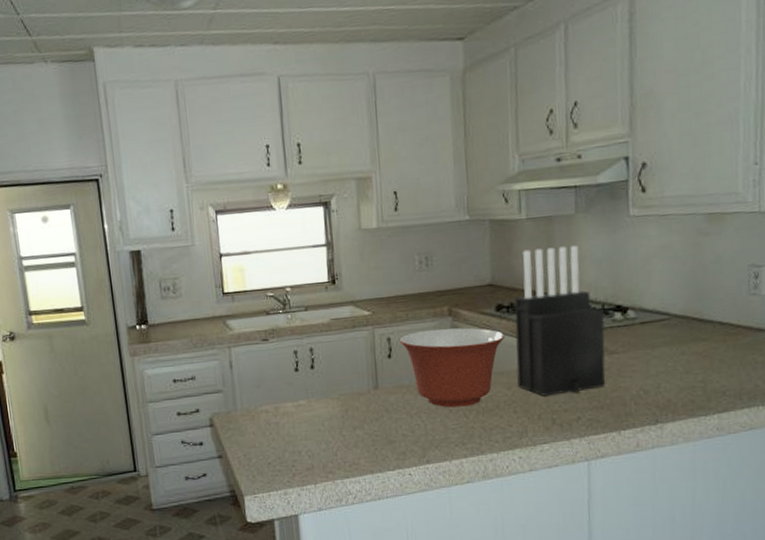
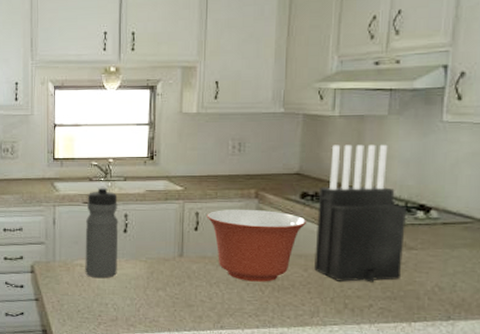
water bottle: none [266,319,308,424] -> present [85,186,119,279]

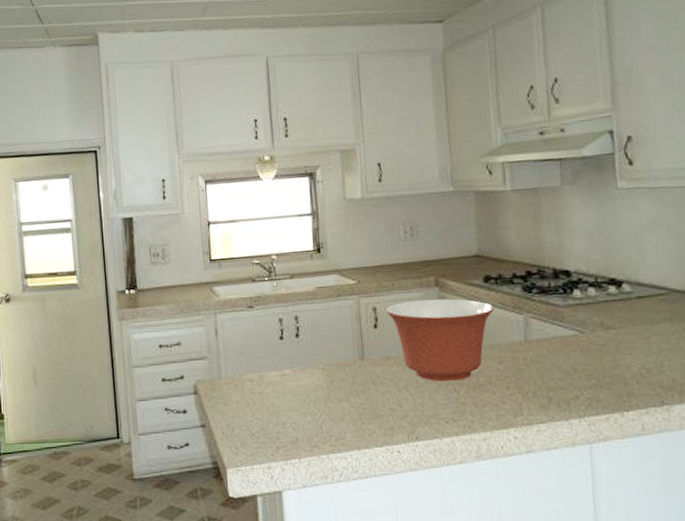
water bottle: present [85,186,119,279] -> none [251,286,293,394]
knife block: present [314,144,406,283] -> none [502,217,603,372]

